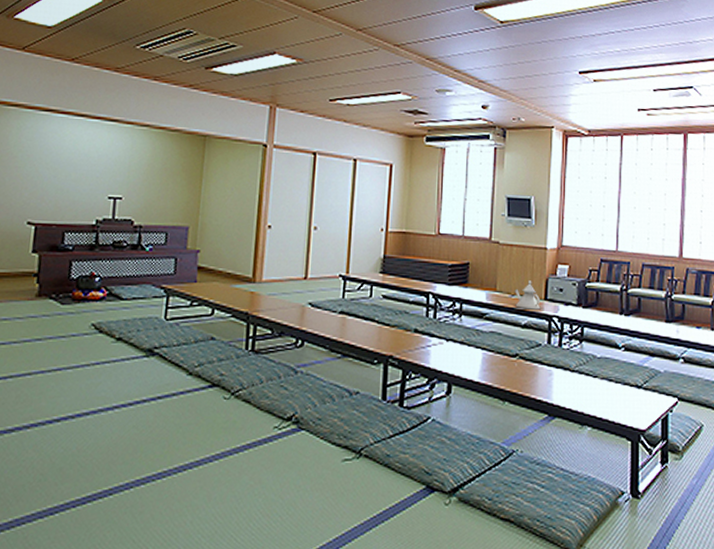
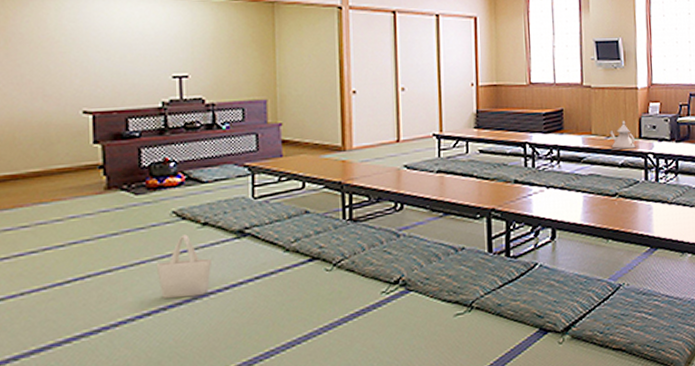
shopping bag: none [70,347,122,409] -> present [156,234,213,299]

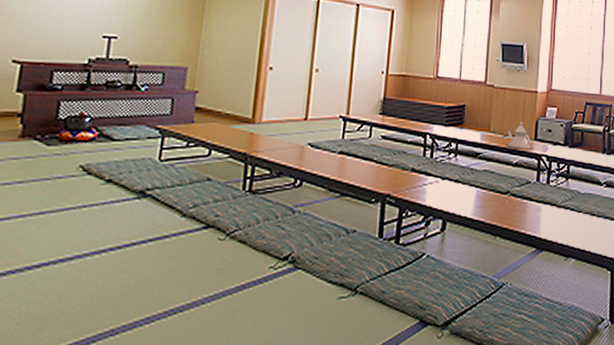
shopping bag: present [156,234,213,299] -> none [54,189,111,253]

